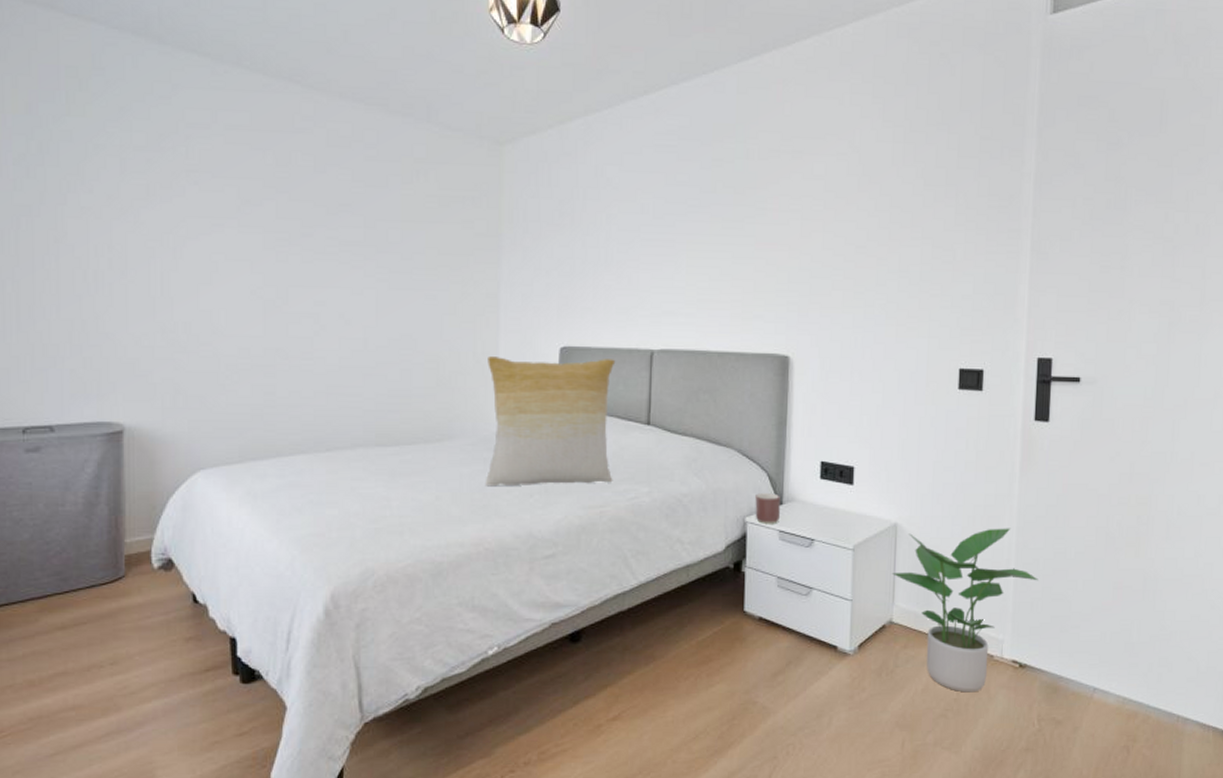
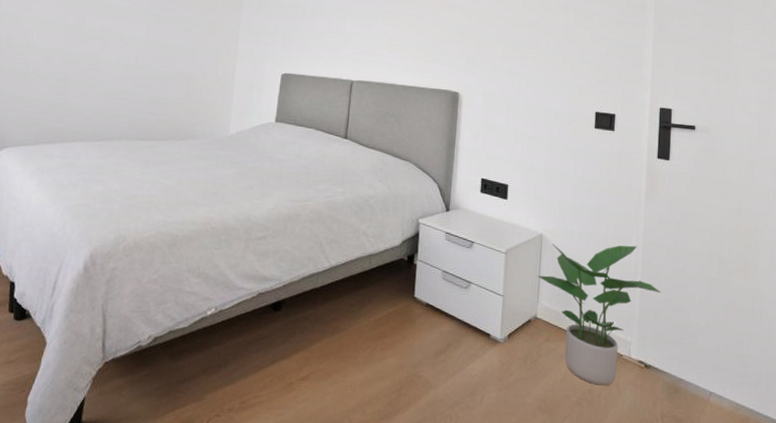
pillow: present [485,357,616,487] -> none [216,77,324,183]
mug: present [755,493,780,524] -> none [426,200,448,227]

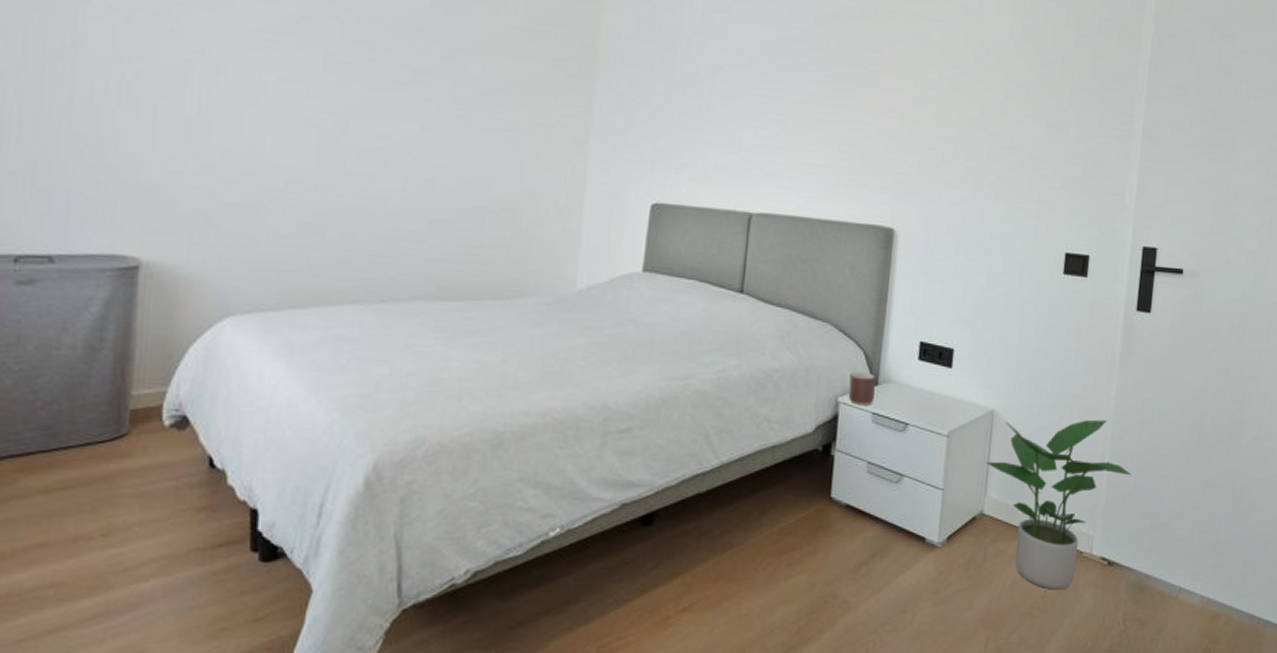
mug: none [426,200,448,227] -> present [848,372,876,406]

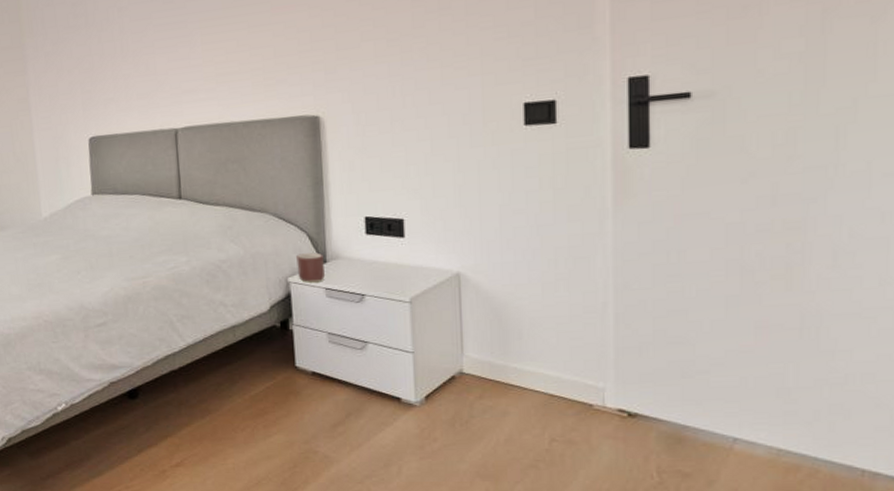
potted plant: present [986,419,1132,590] -> none [459,268,647,443]

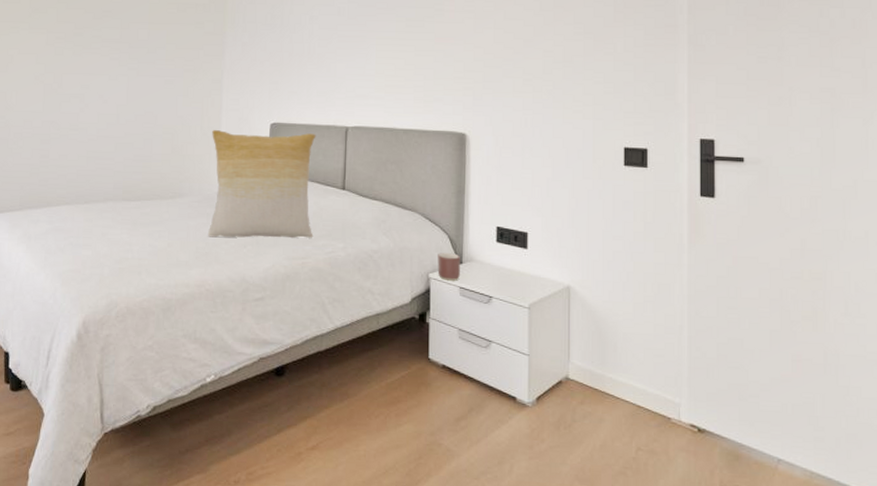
pillow: none [26,142,152,268] -> present [207,130,316,239]

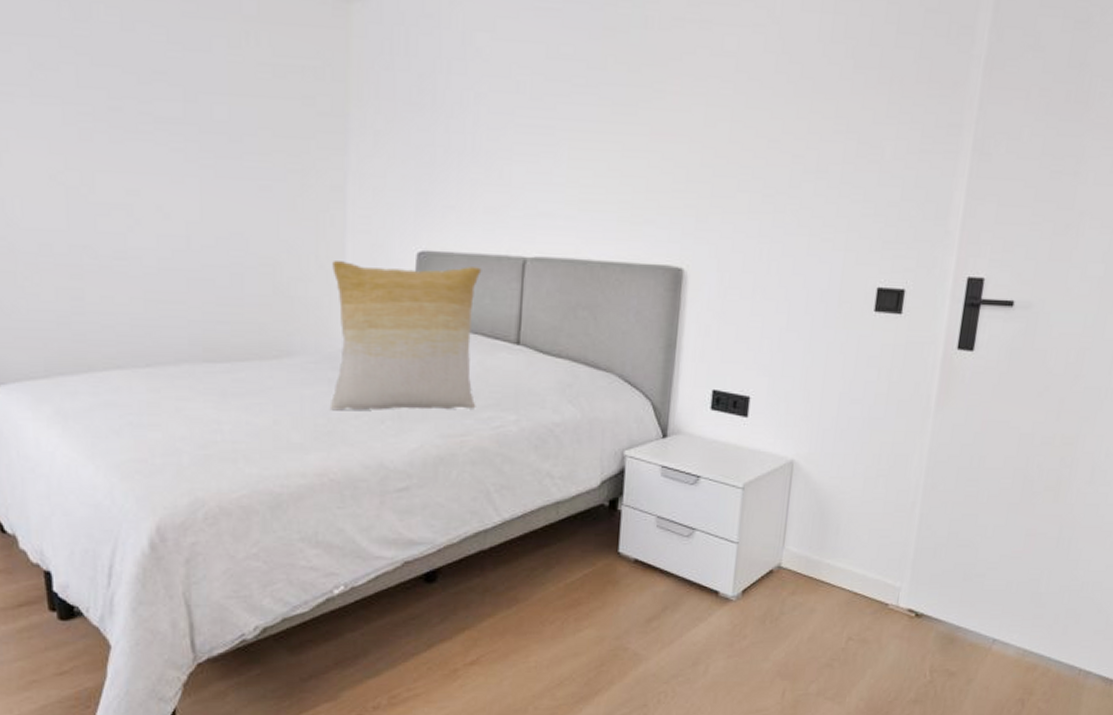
mug: present [437,253,460,281] -> none [635,424,665,459]

